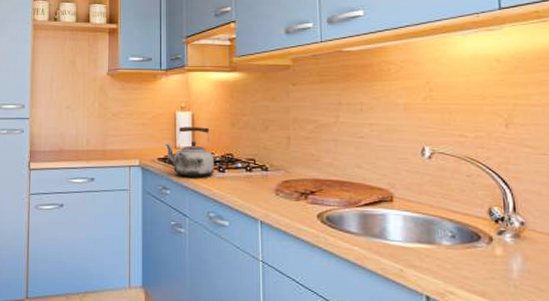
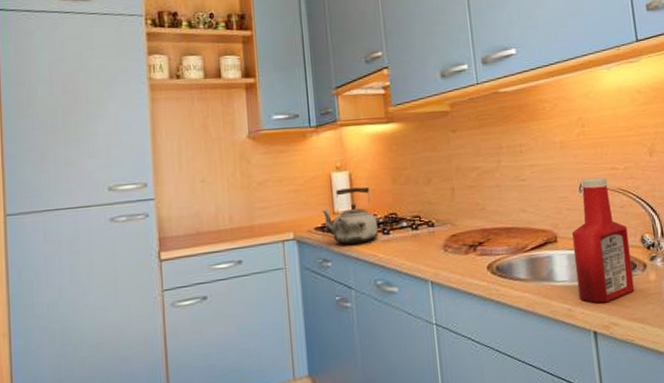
ketchup bottle: none [409,143,477,270] -> present [572,177,635,304]

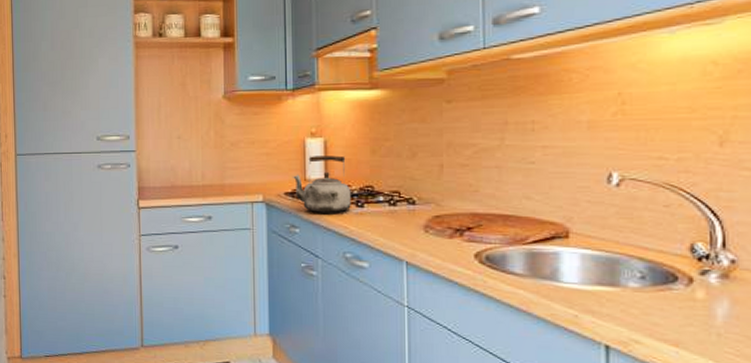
ketchup bottle: present [572,177,635,304] -> none [589,167,671,316]

